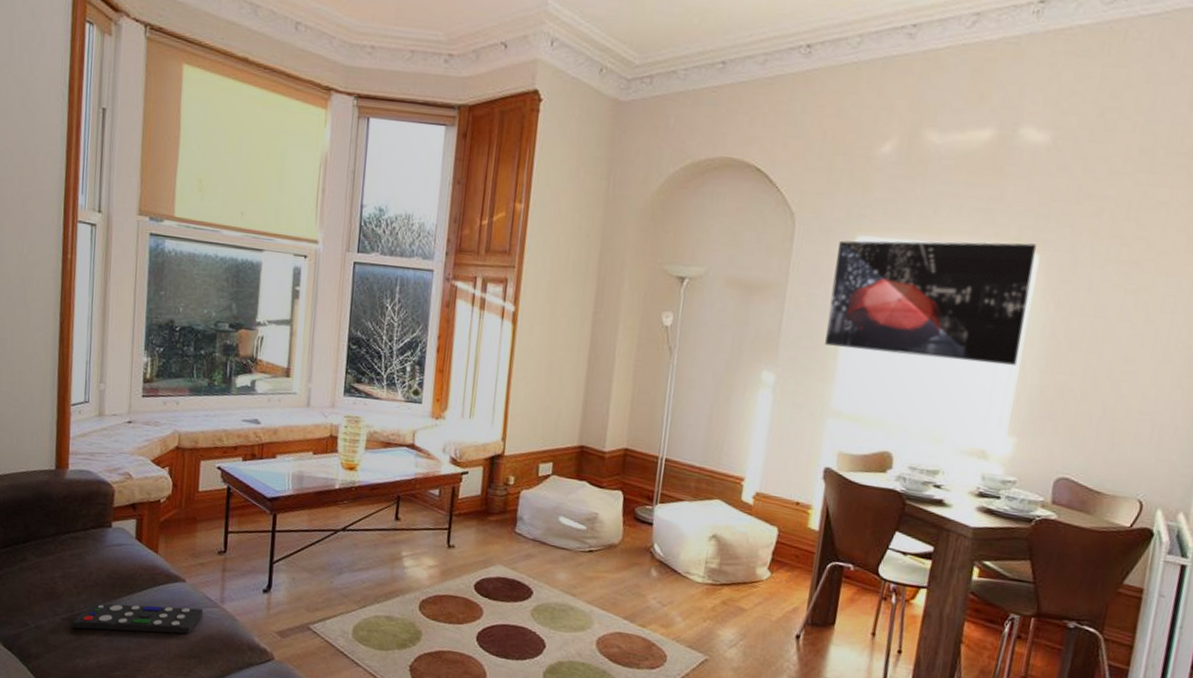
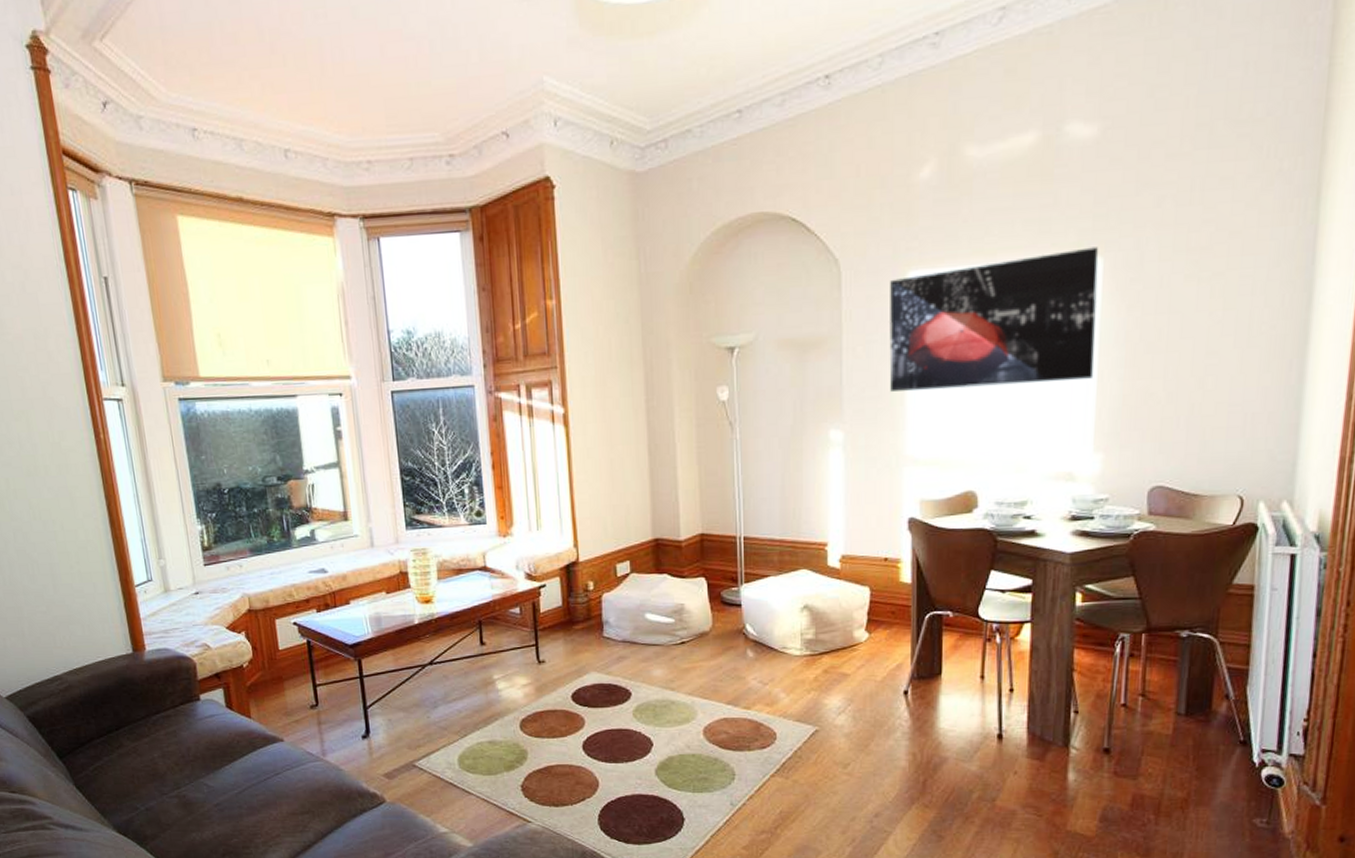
remote control: present [72,603,204,634] -> none [181,765,308,804]

